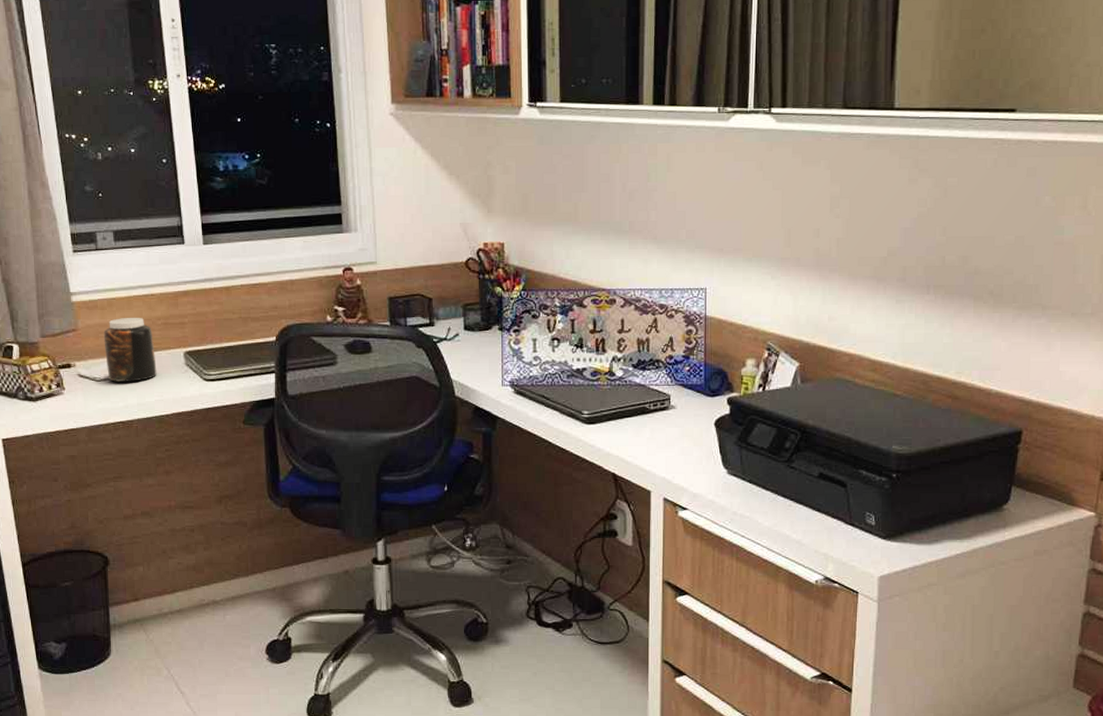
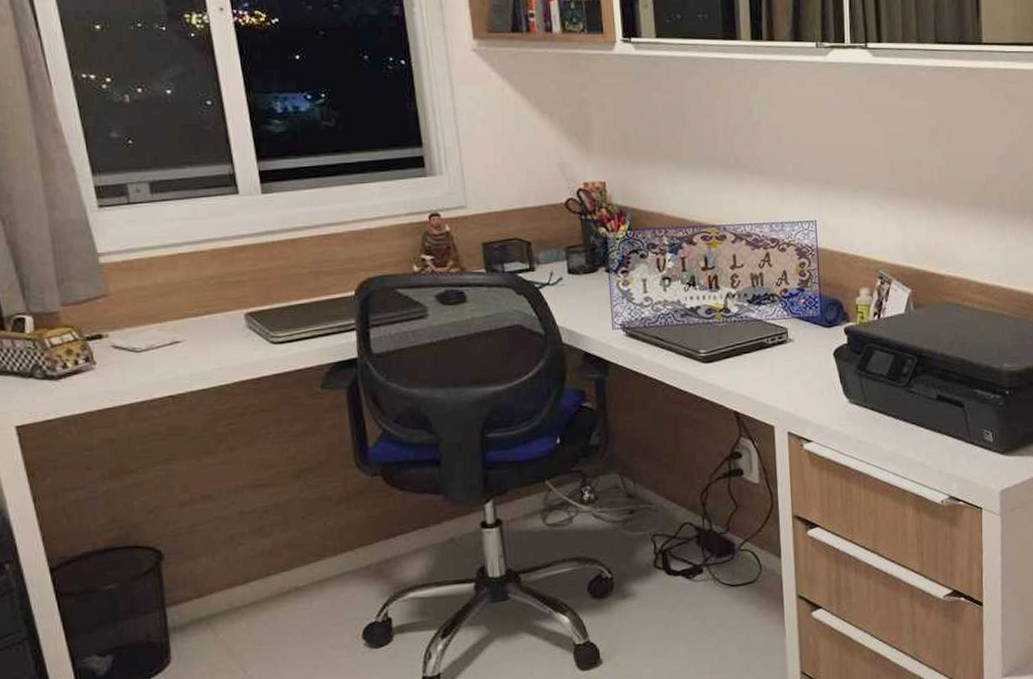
jar: present [103,318,157,382] -> none [142,278,213,352]

